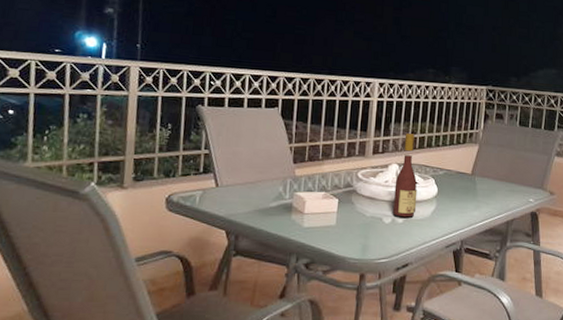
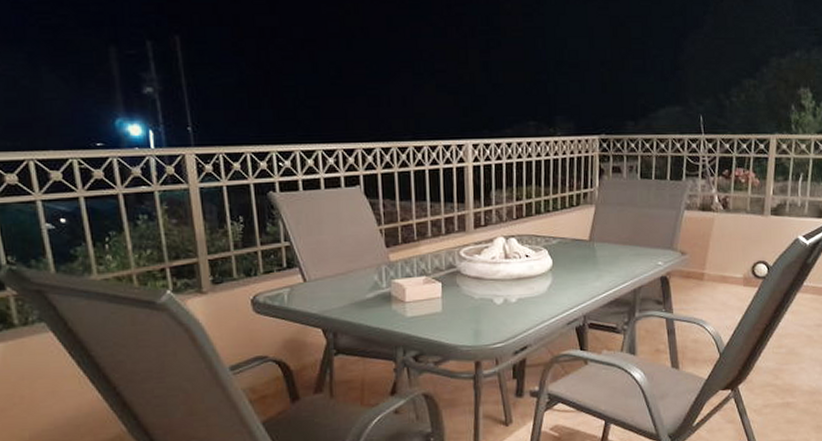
wine bottle: present [393,133,417,217] -> none [503,200,530,296]

